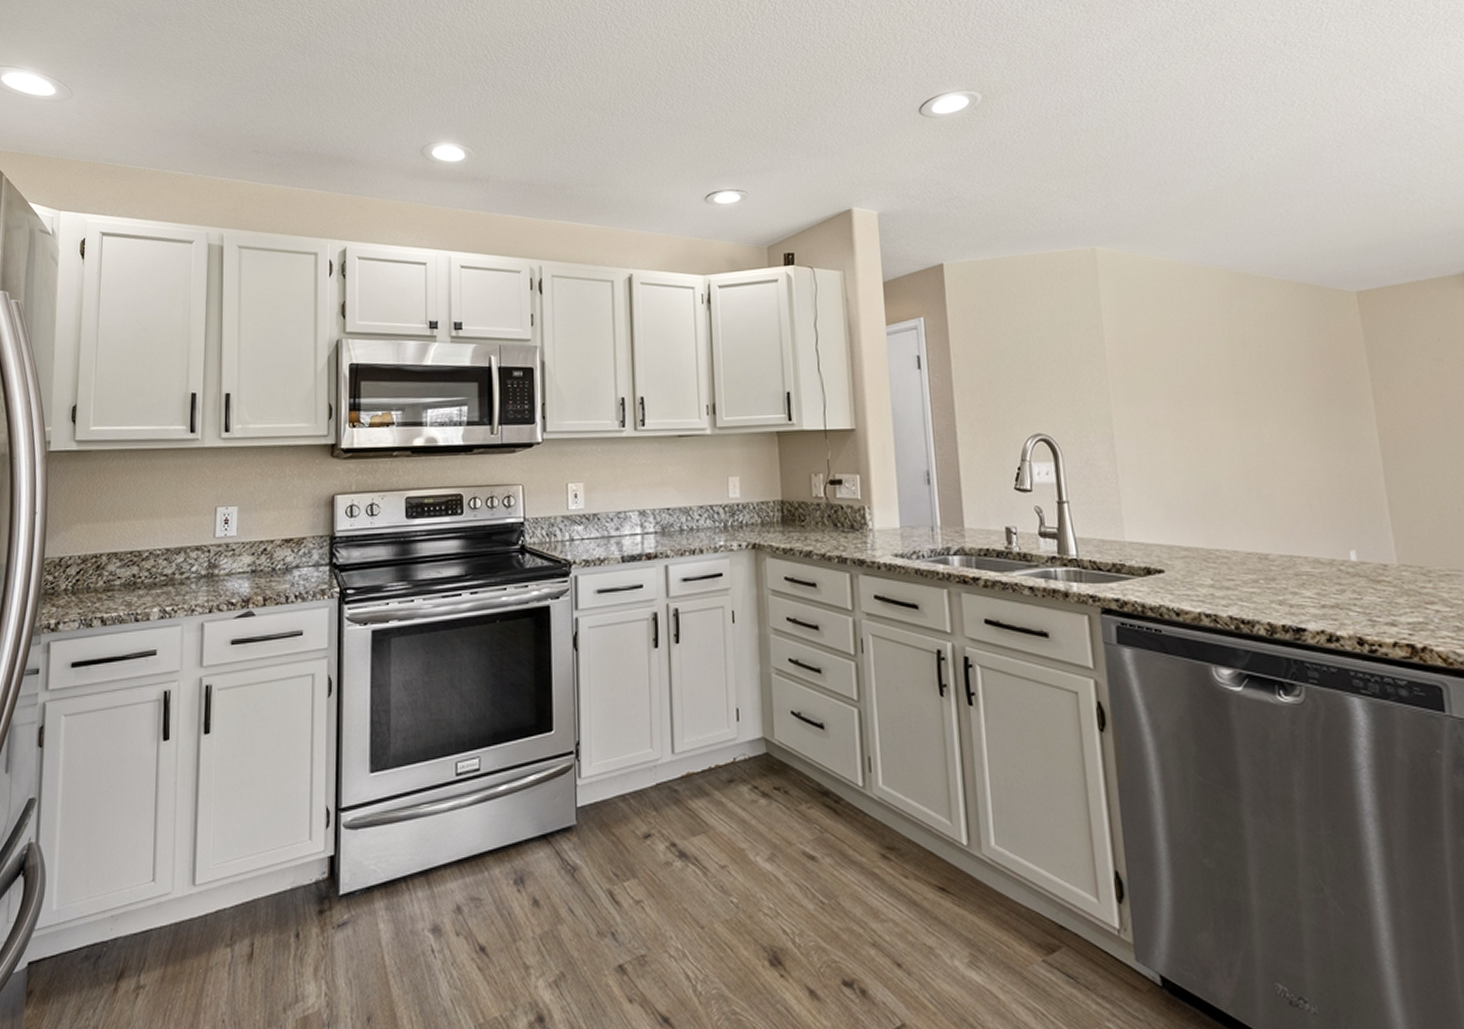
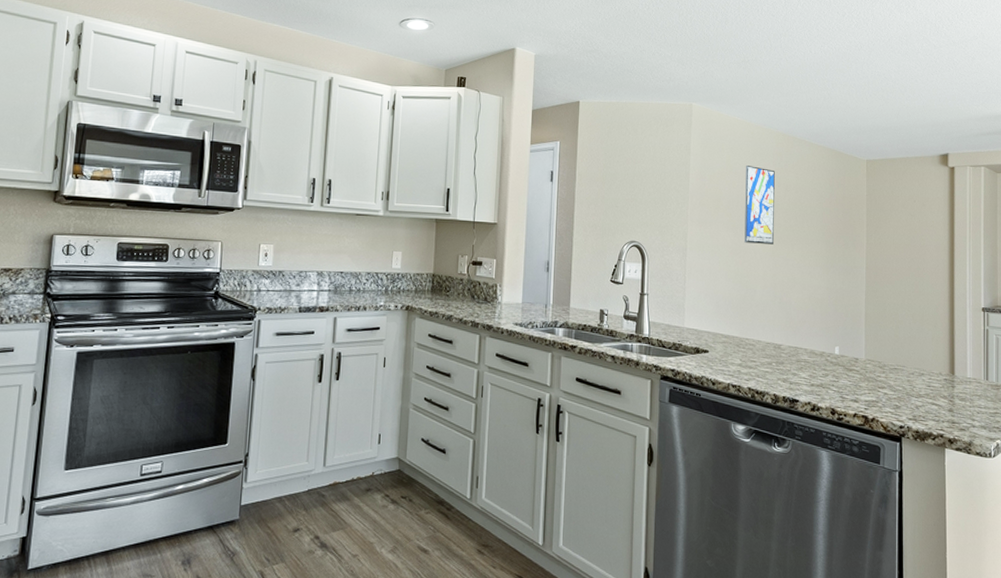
wall art: none [1182,318,1237,421] -> present [744,166,775,245]

